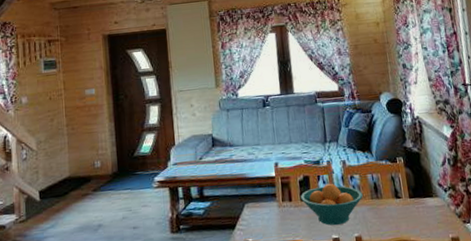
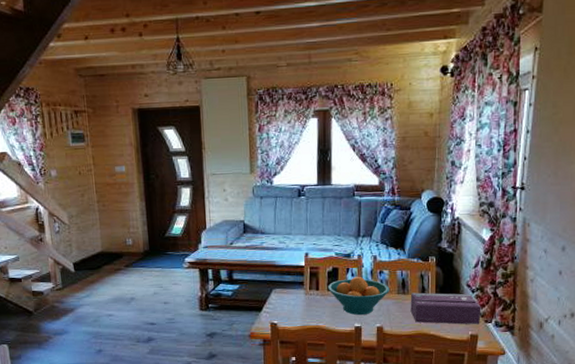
tissue box: none [384,193,459,229] -> present [410,292,481,325]

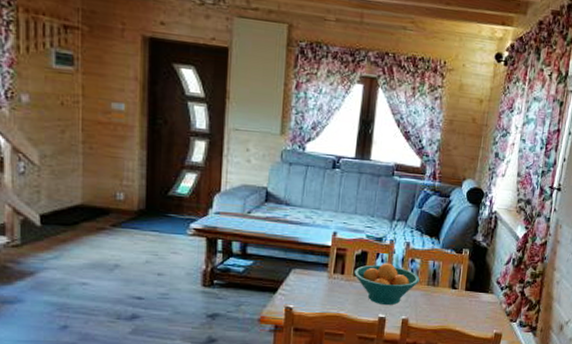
tissue box: present [410,292,481,325] -> none [438,285,508,324]

